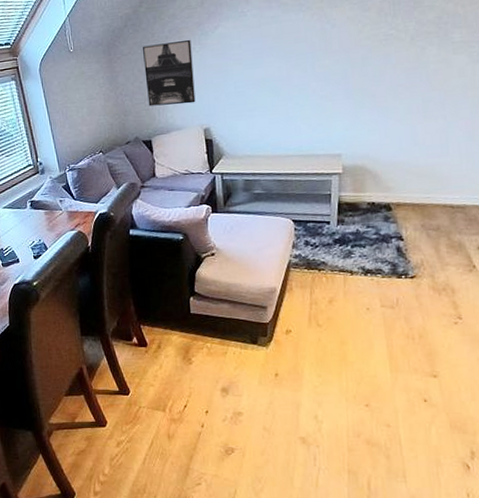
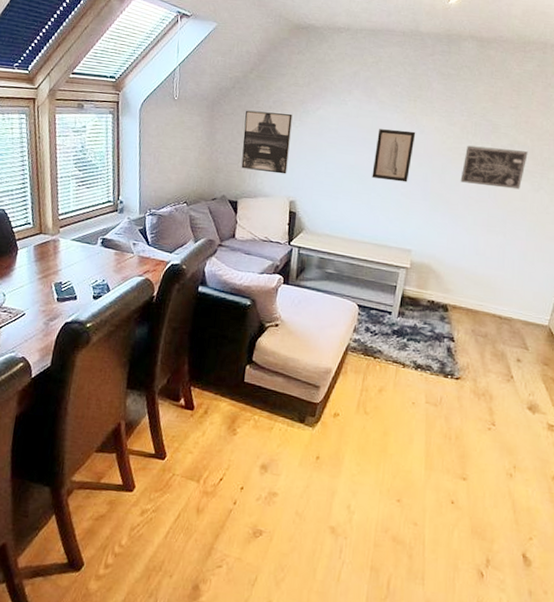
wall art: none [284,27,327,87] -> present [372,129,416,183]
wall art: none [384,20,461,71] -> present [460,145,528,190]

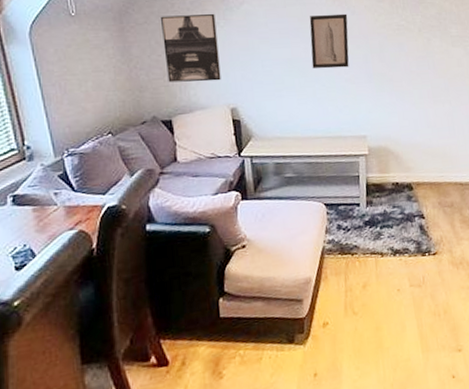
wall art: present [460,145,528,190] -> none [398,18,456,58]

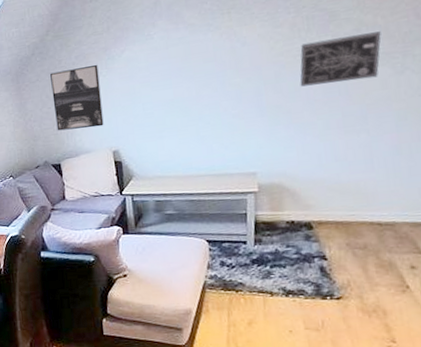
wall art: present [309,13,349,69] -> none [193,46,238,107]
wall art: none [398,18,456,58] -> present [300,31,381,87]

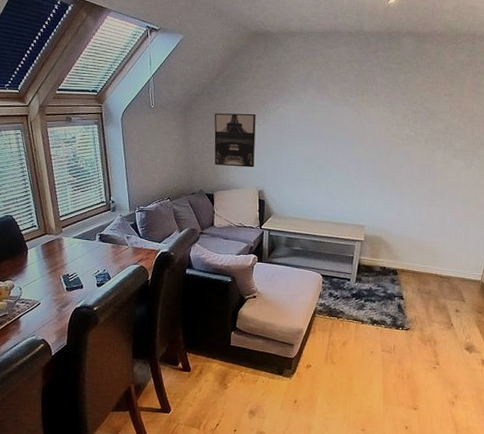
wall art: present [300,31,381,87] -> none [404,131,461,167]

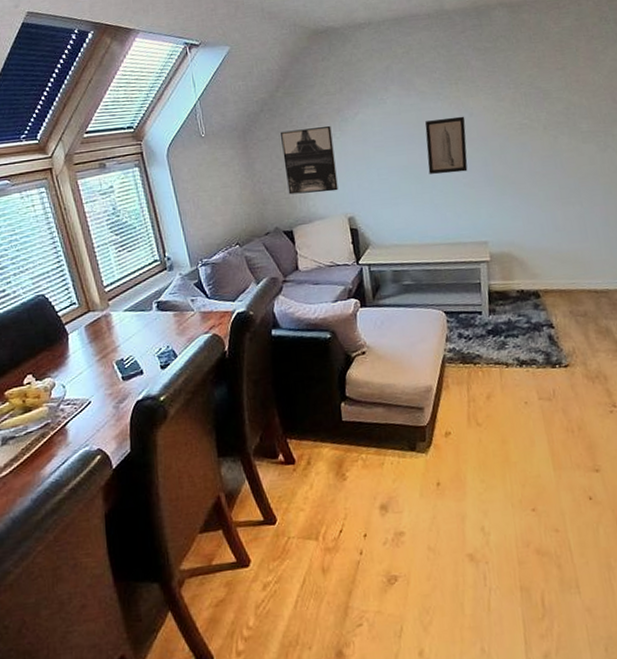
wall art: none [328,121,364,168] -> present [425,116,468,174]

